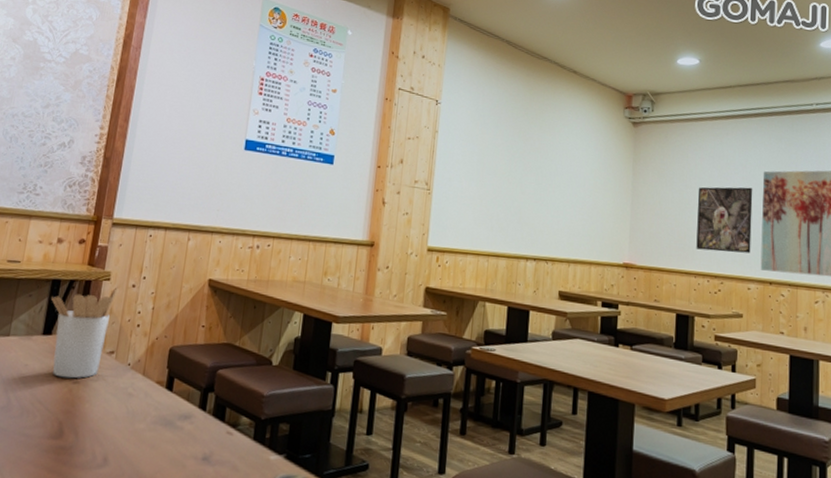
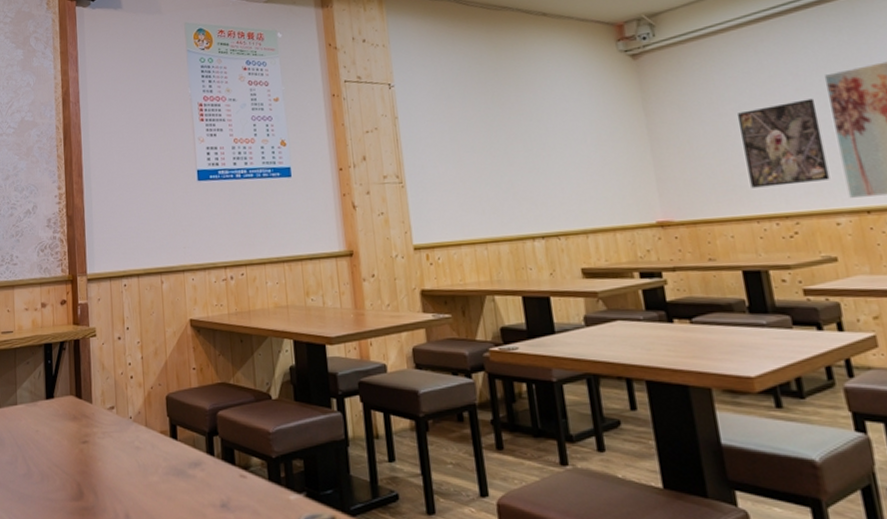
utensil holder: present [51,287,118,379] -> none [47,342,105,439]

